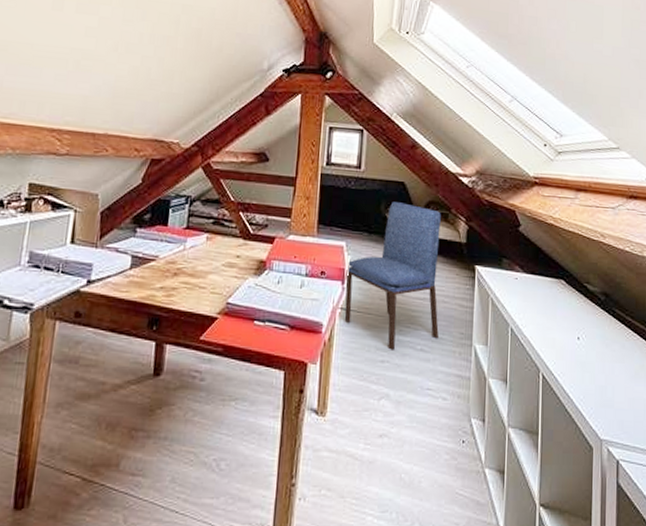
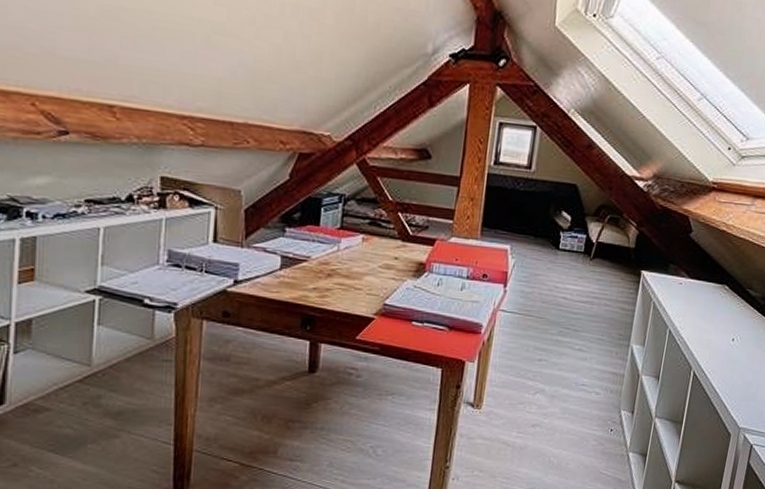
dining chair: present [344,202,441,350] -> none [504,205,612,350]

